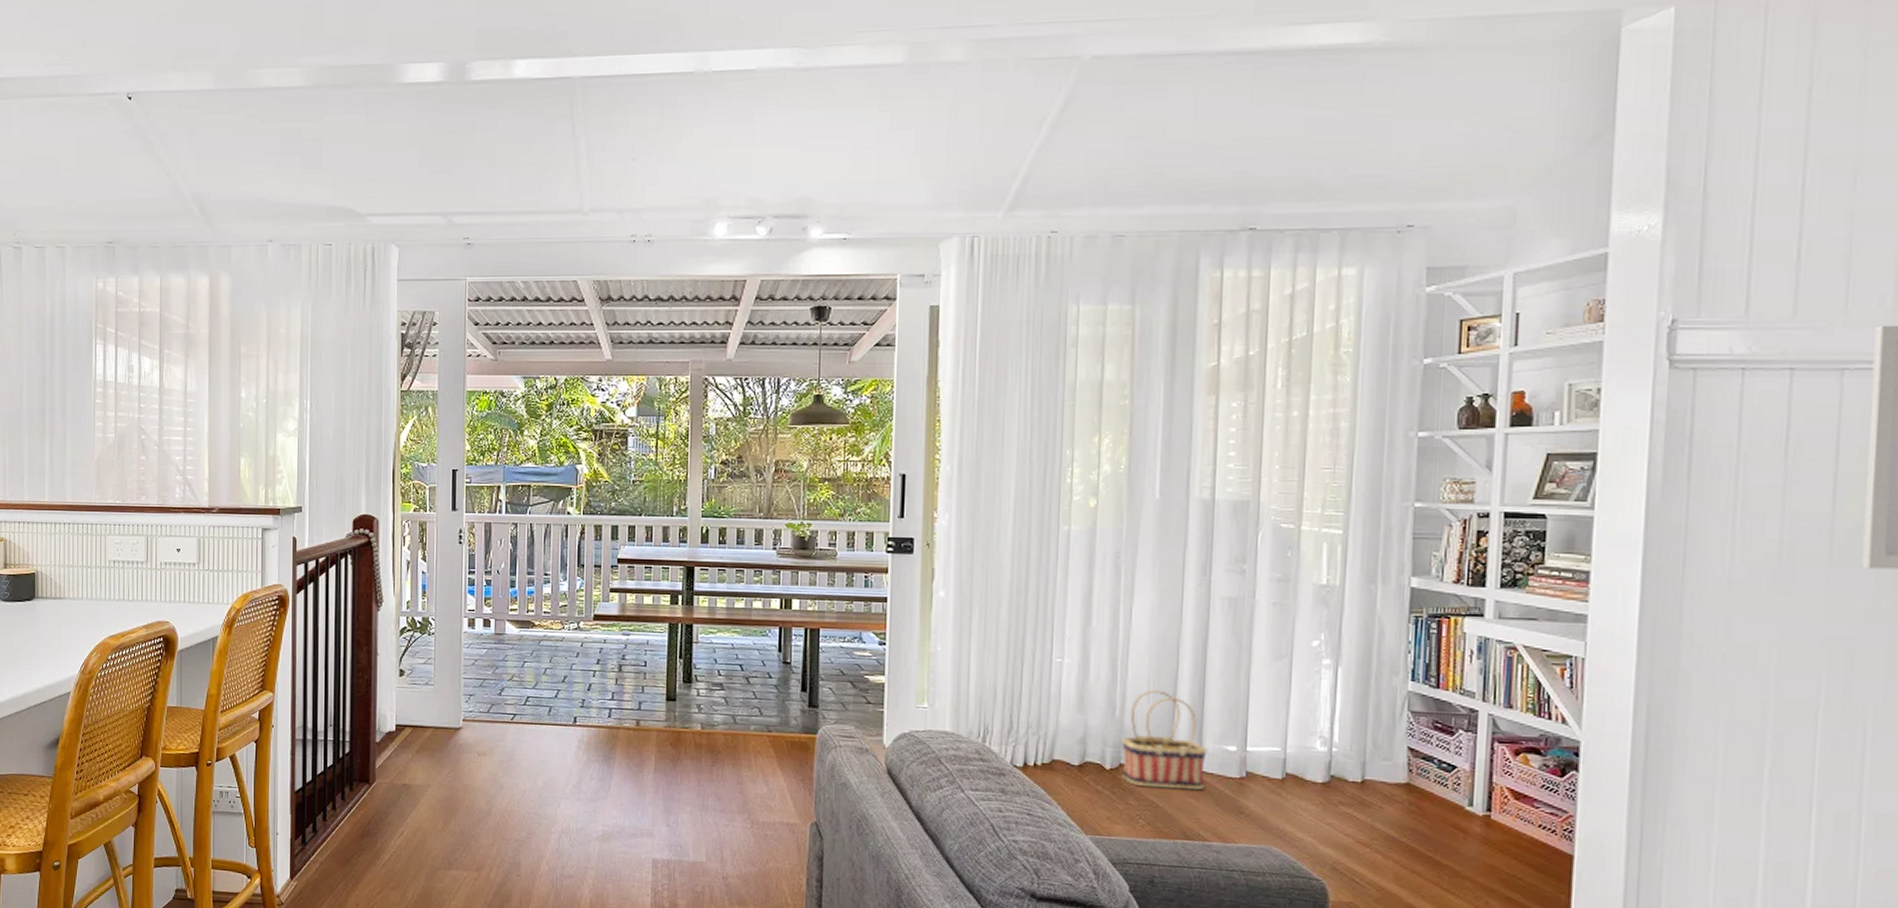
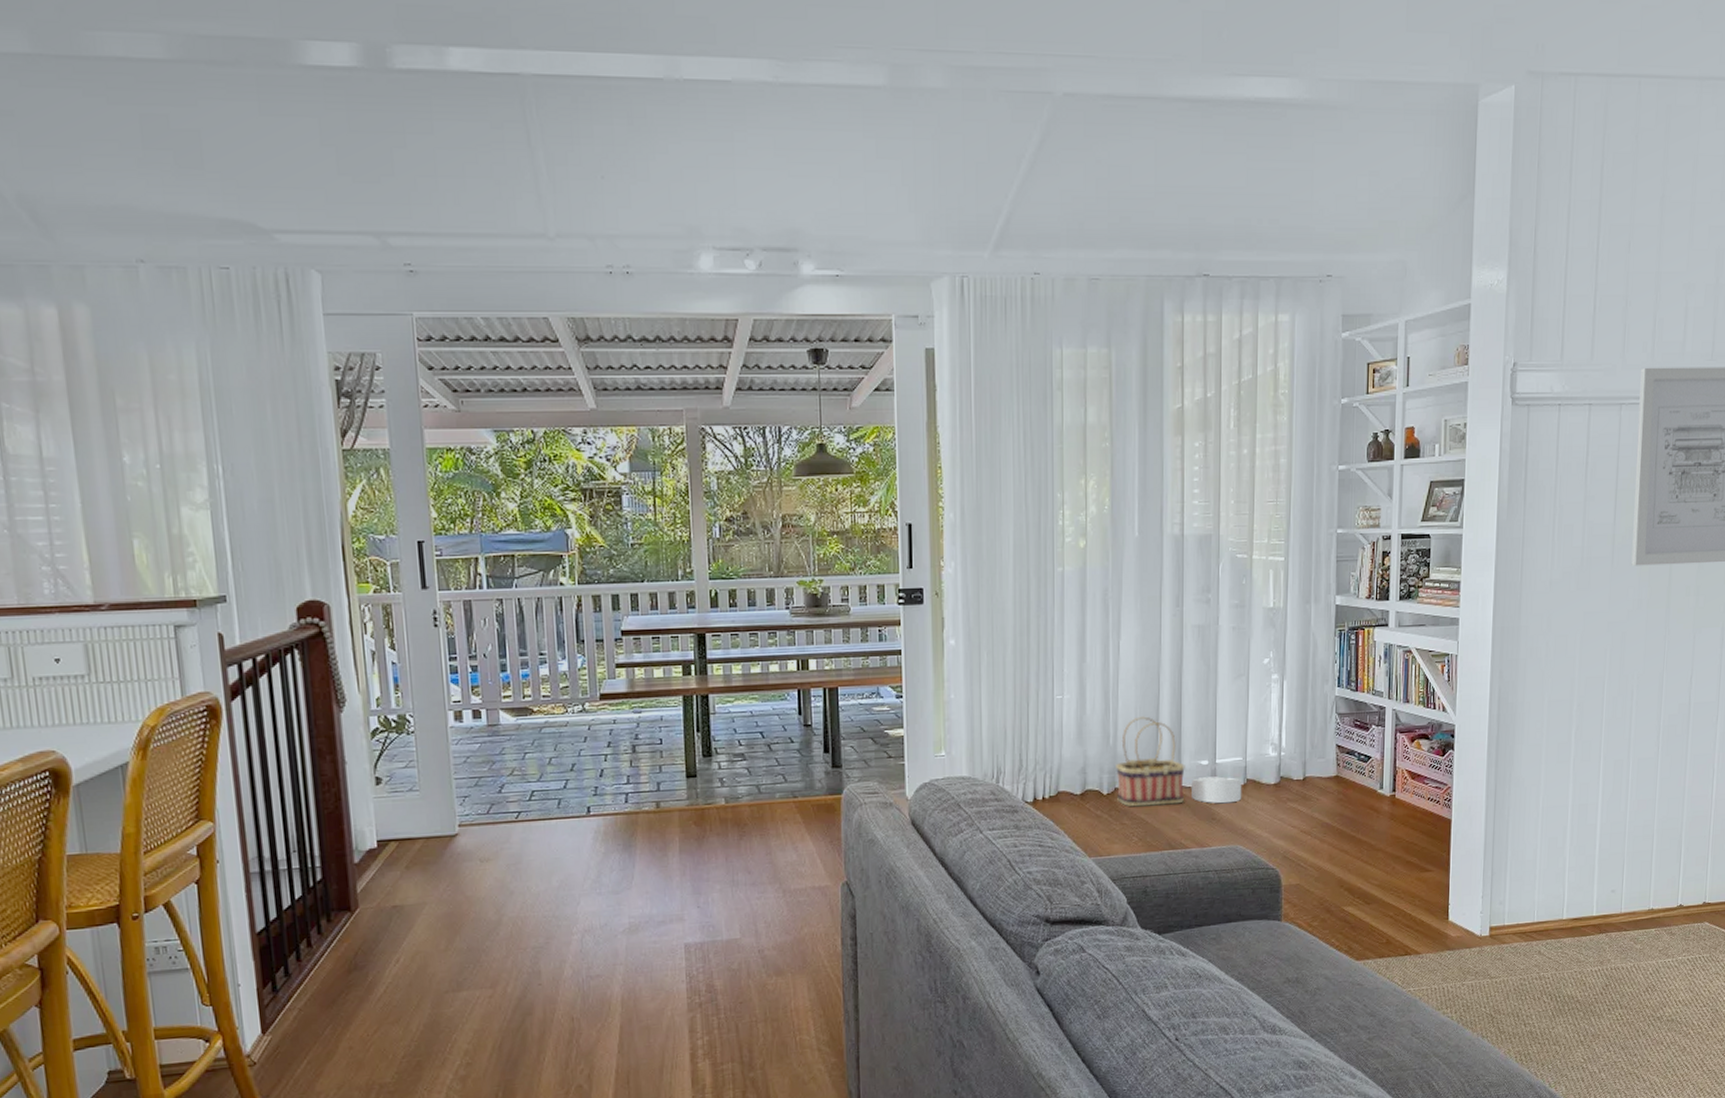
decorative bowl: none [1214,764,1280,798] -> present [1192,776,1242,804]

